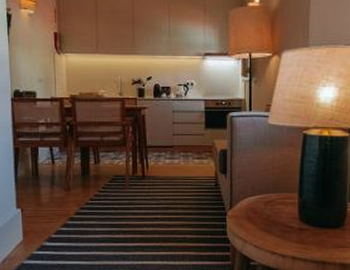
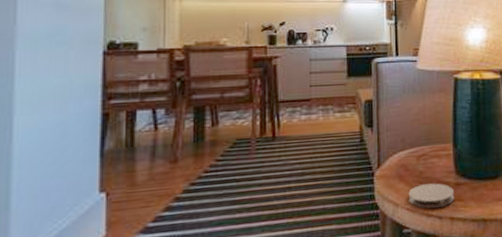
coaster: none [256,226,297,247] -> present [408,183,454,209]

